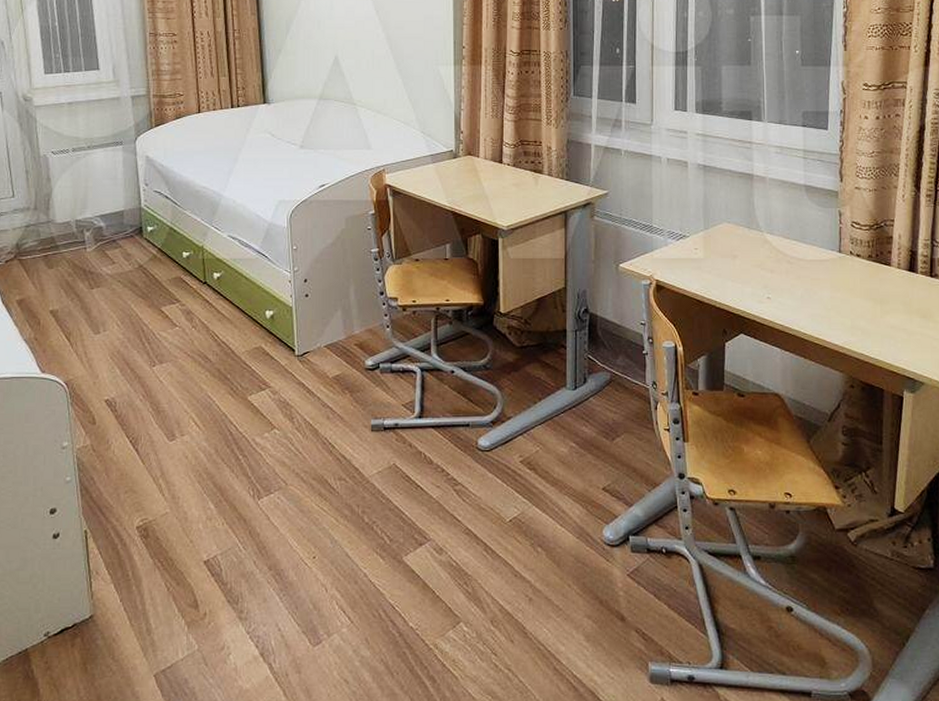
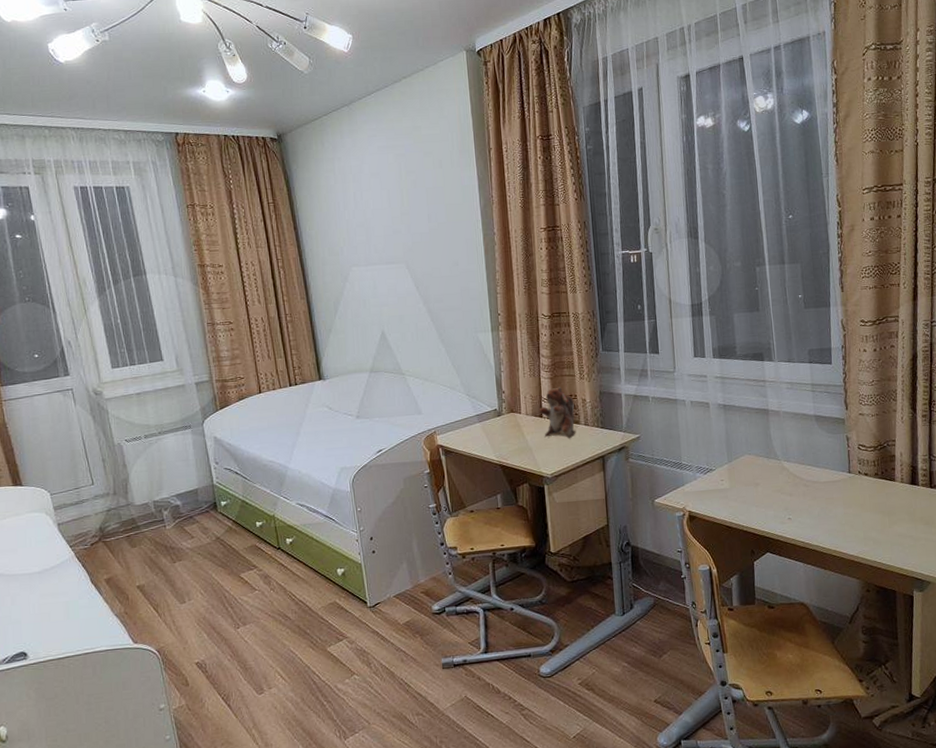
plush toy: none [499,131,538,189] -> present [539,387,576,439]

